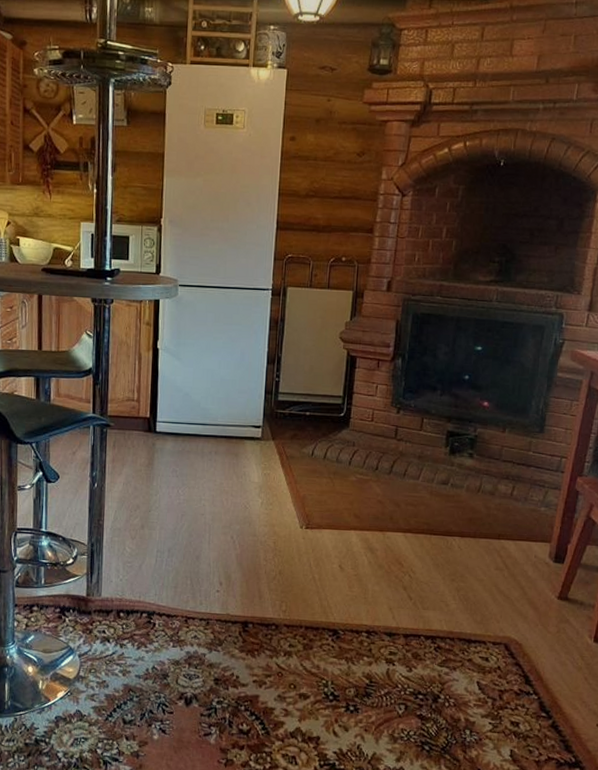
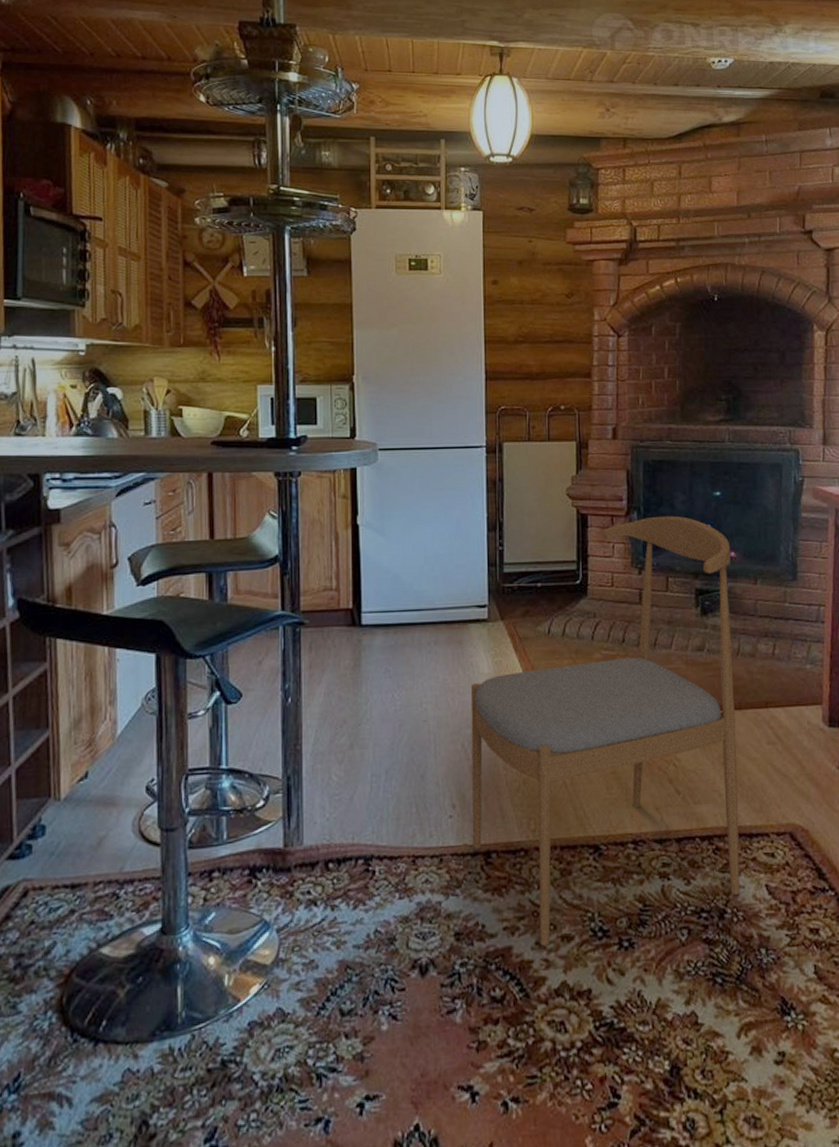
dining chair: none [234,364,485,700] -> present [470,516,740,947]

